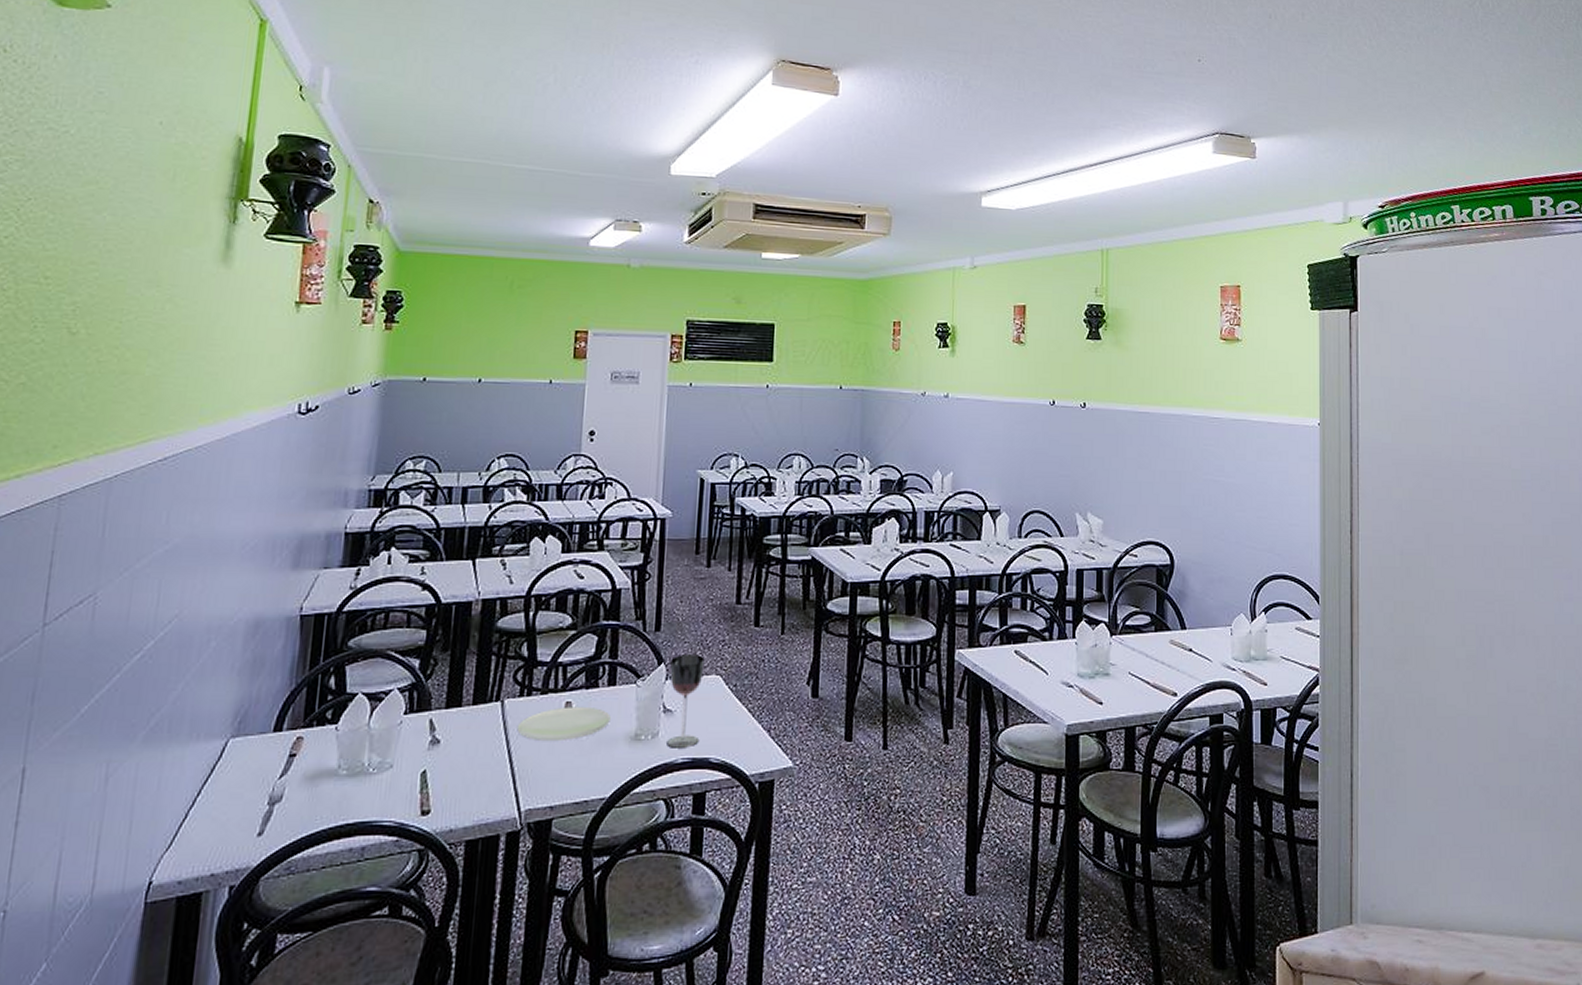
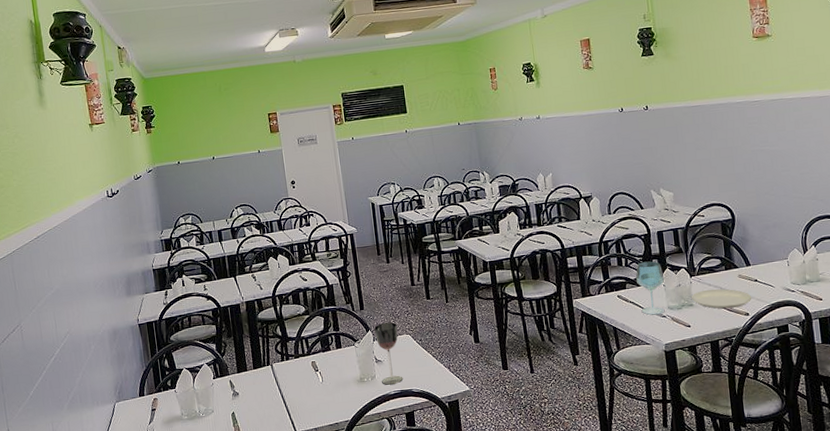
plate: present [517,706,611,742] -> none [284,363,343,389]
wine glass: none [1041,608,1078,683] -> present [635,261,665,315]
plate: none [1108,655,1183,684] -> present [691,289,752,309]

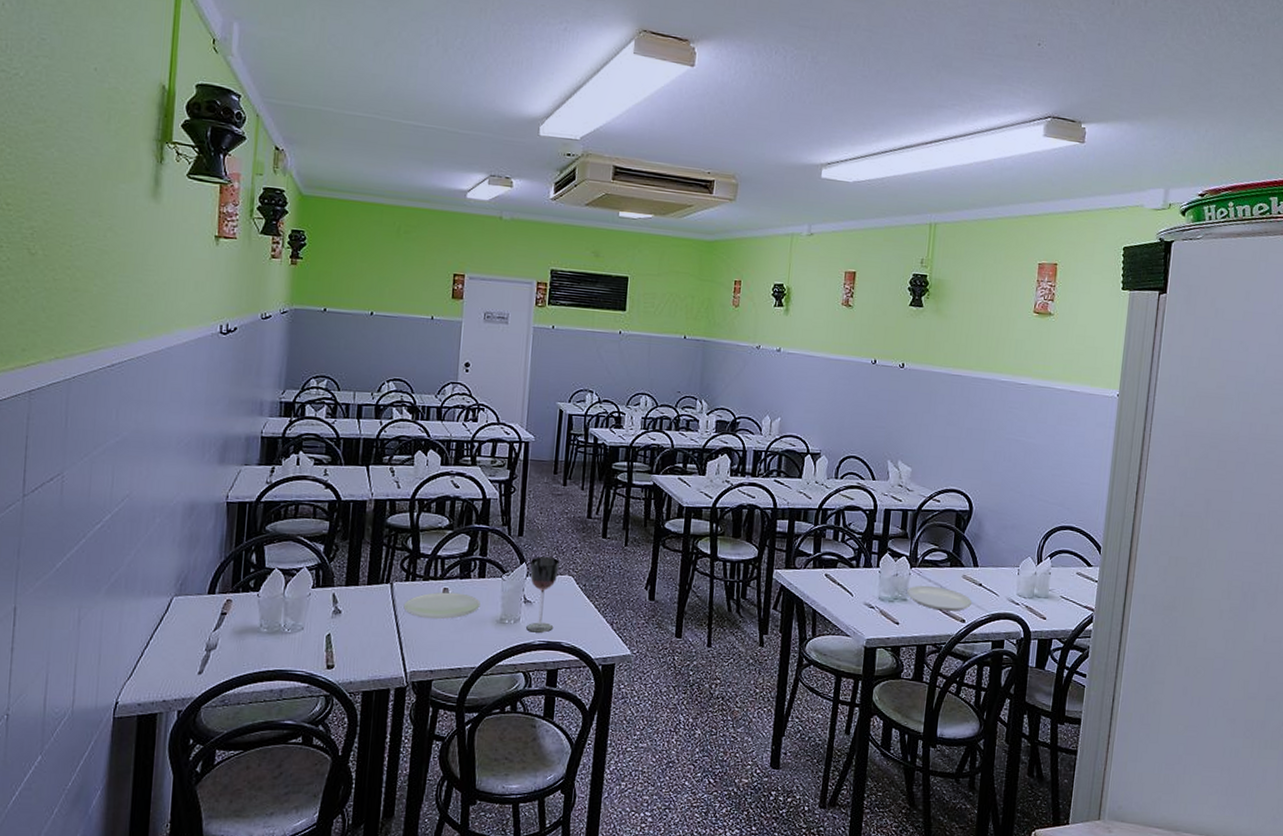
plate: none [284,363,343,389] -> present [403,592,481,620]
wine glass: present [635,261,665,315] -> none [849,540,882,604]

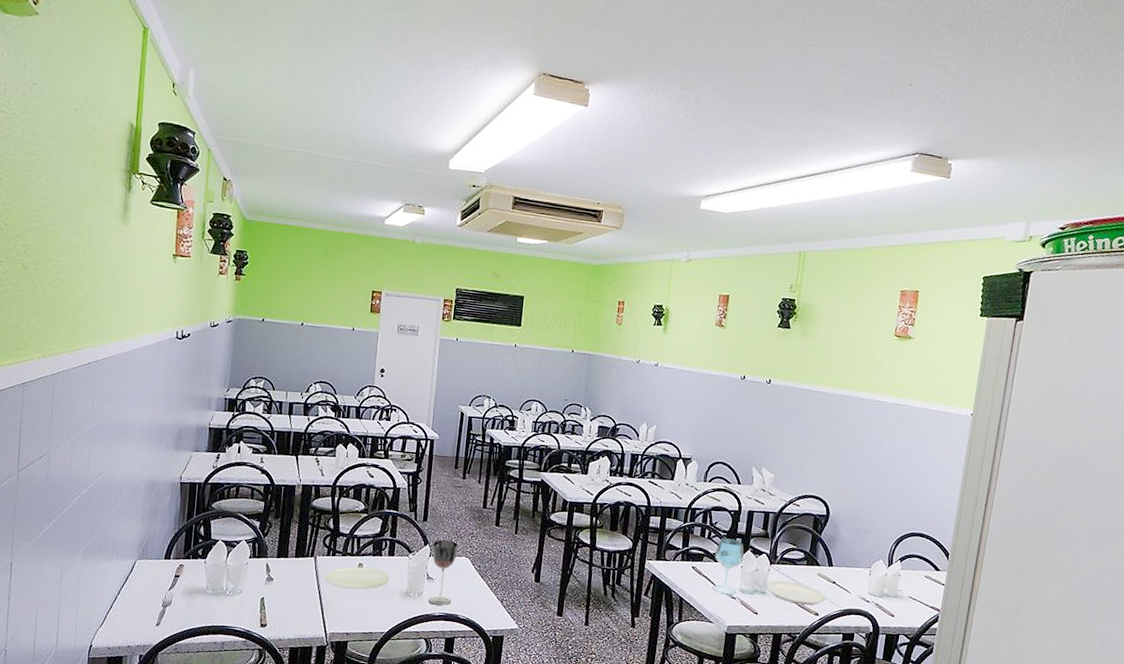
wine glass: none [849,540,882,604] -> present [713,538,745,595]

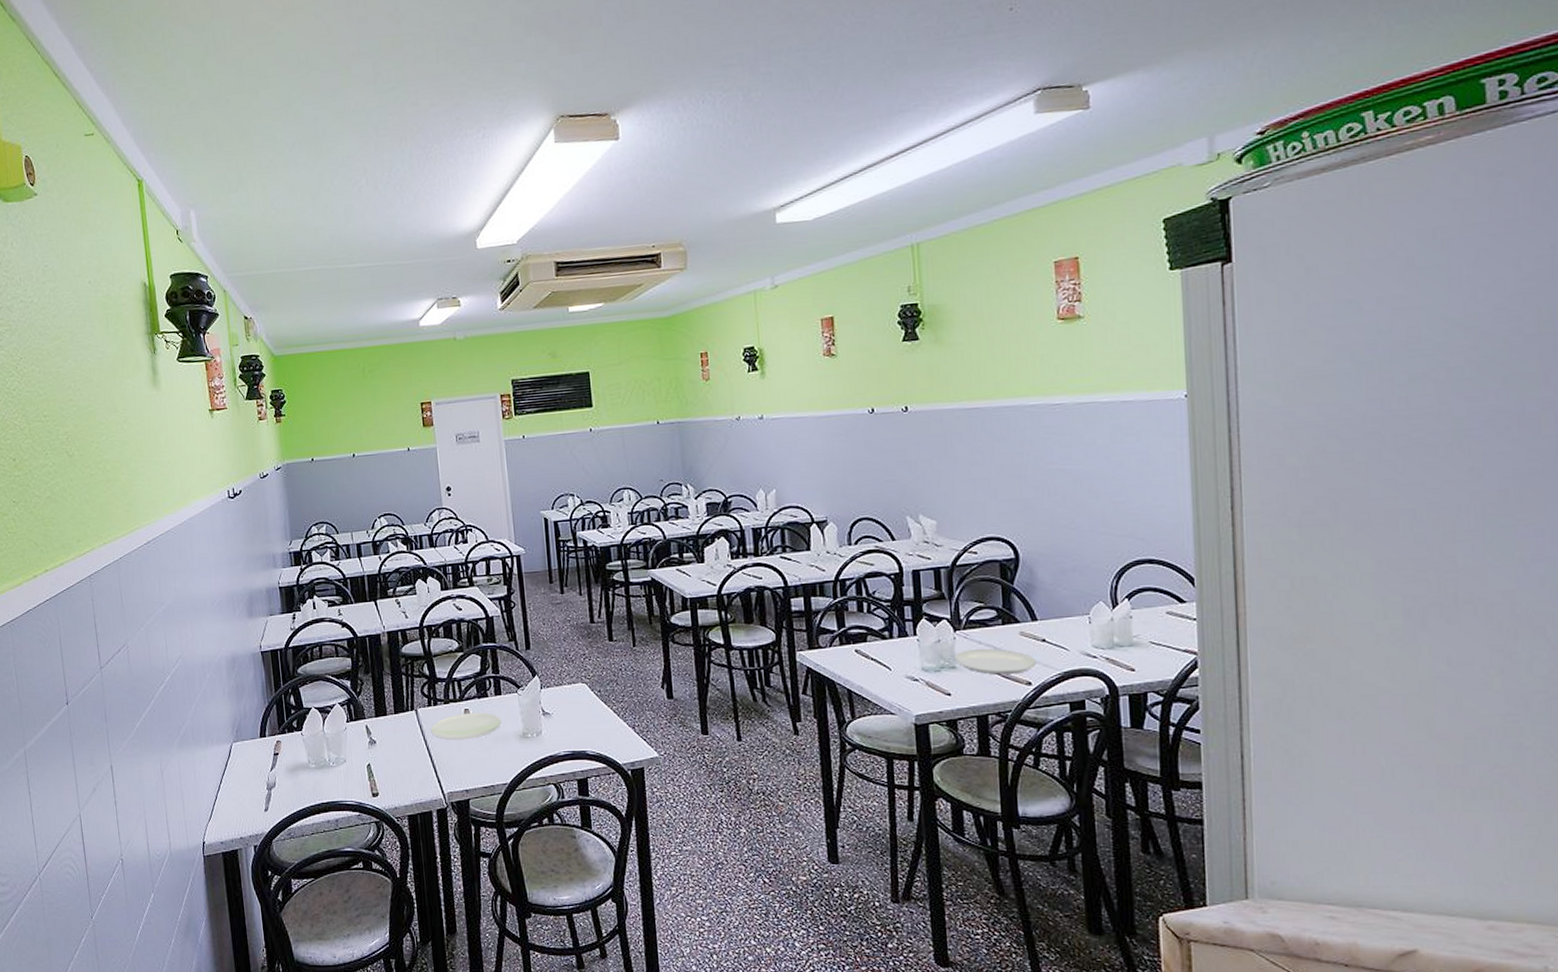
wineglass: present [428,540,458,606] -> none [542,667,576,744]
wine glass: present [713,538,745,595] -> none [880,608,919,678]

